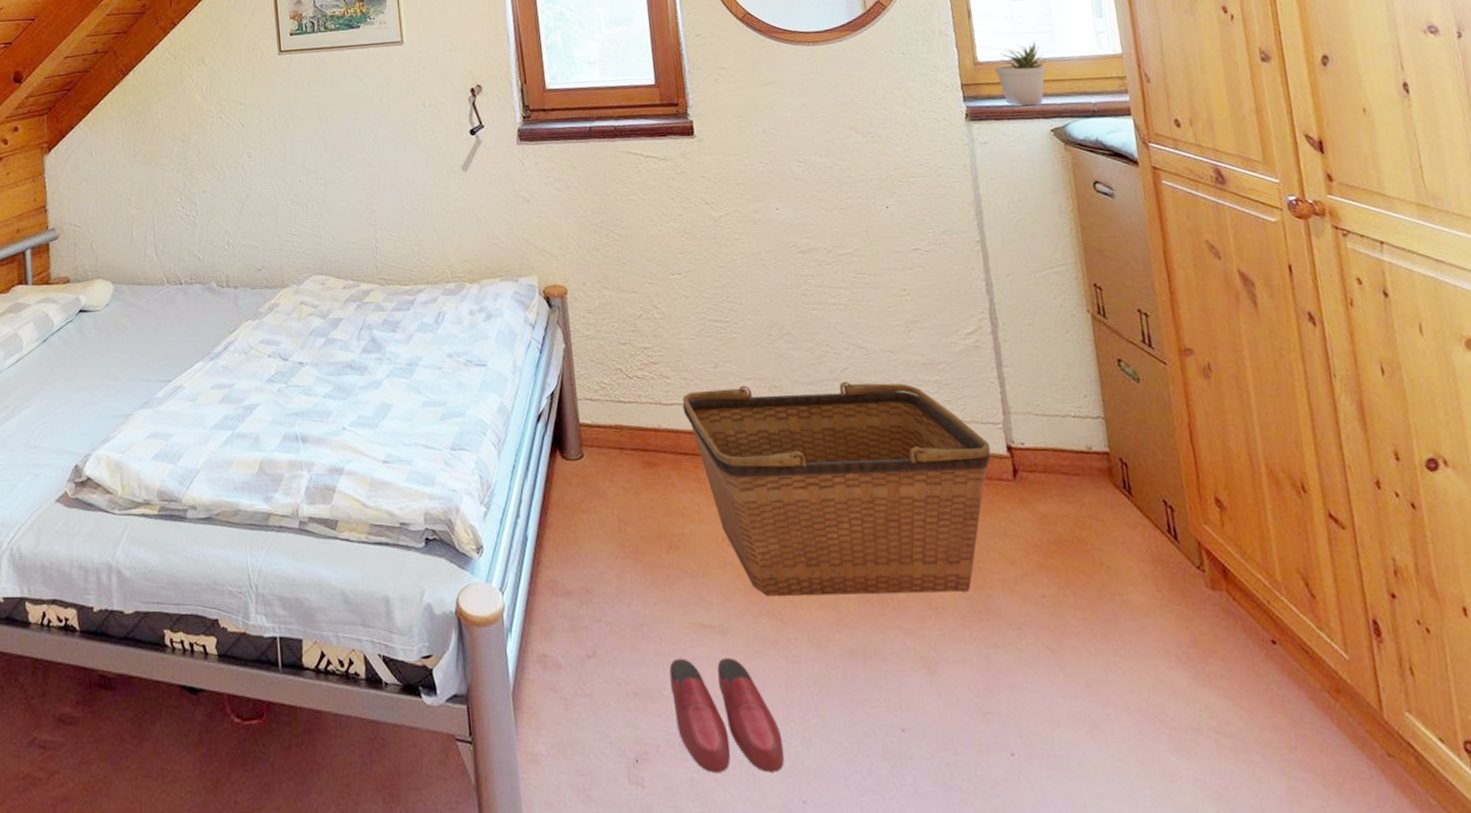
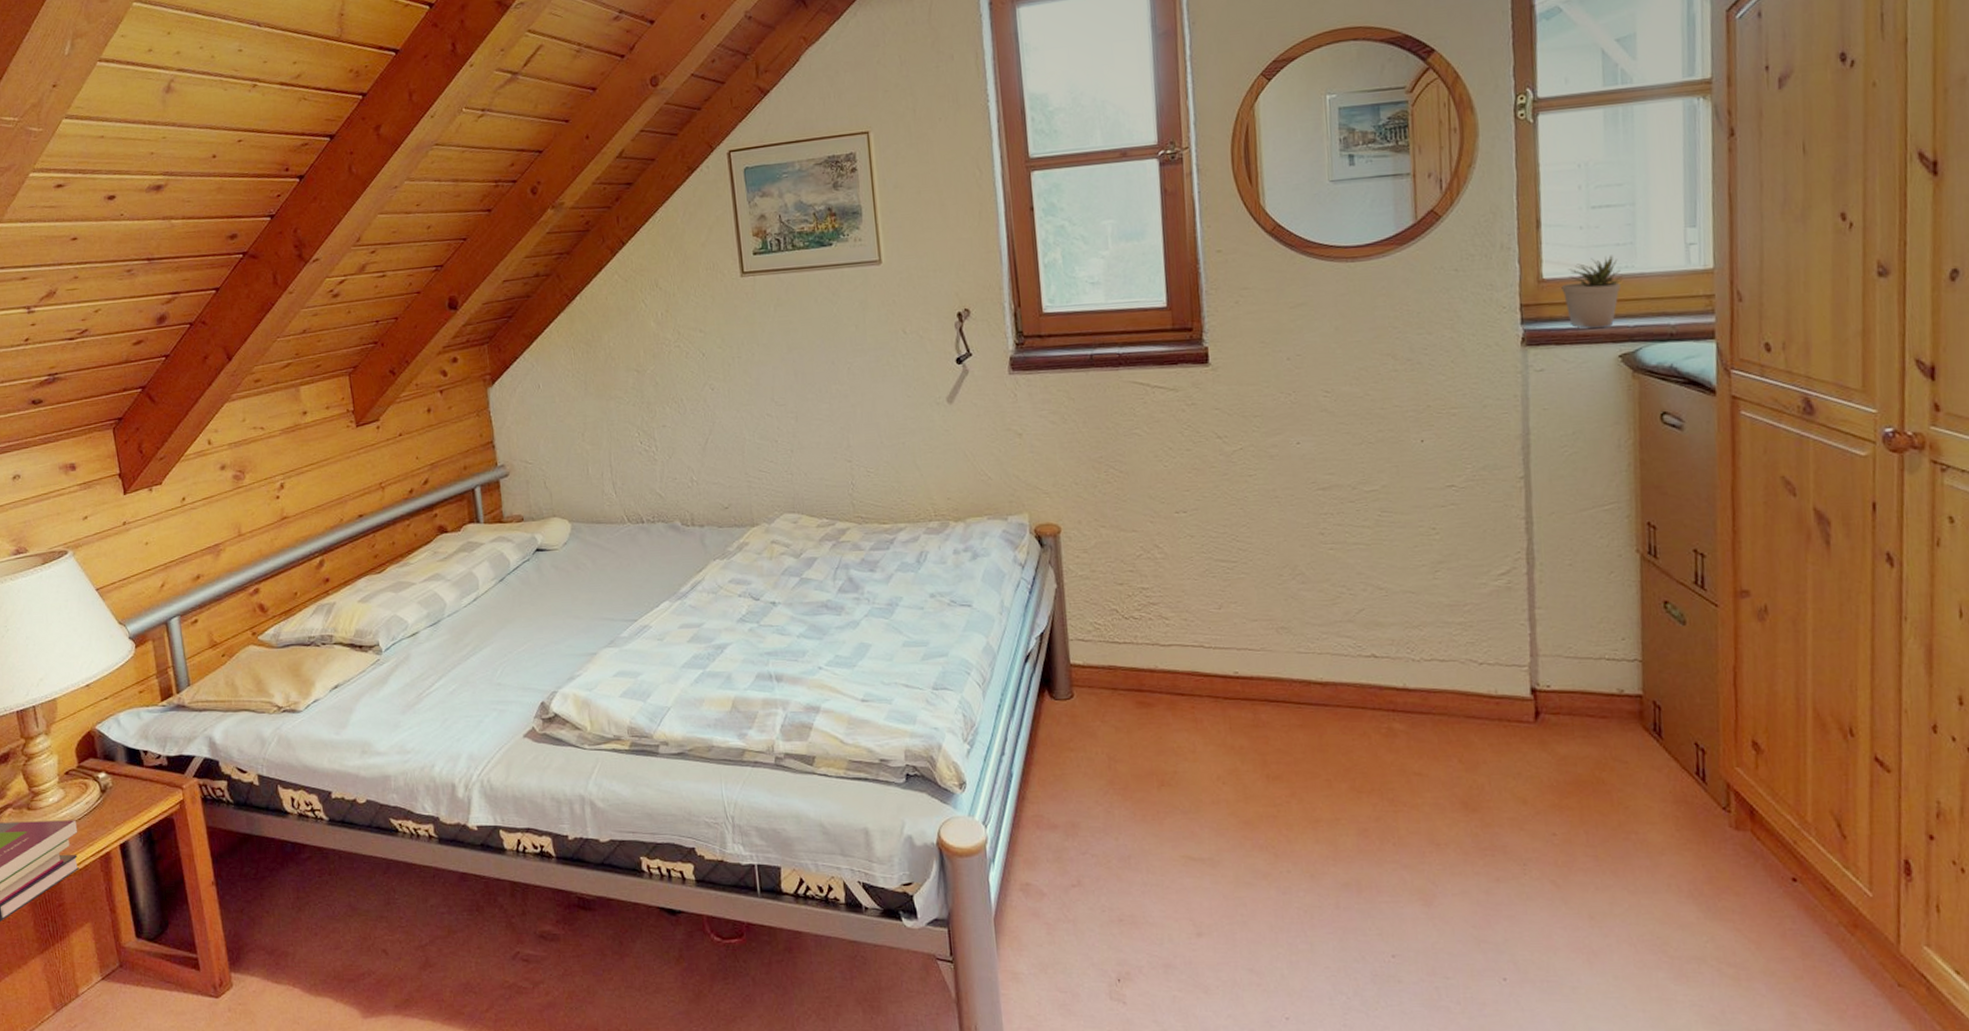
slippers: present [669,658,785,772] -> none [1156,888,1270,992]
bicycle basket: present [682,381,991,596] -> none [1181,622,1513,832]

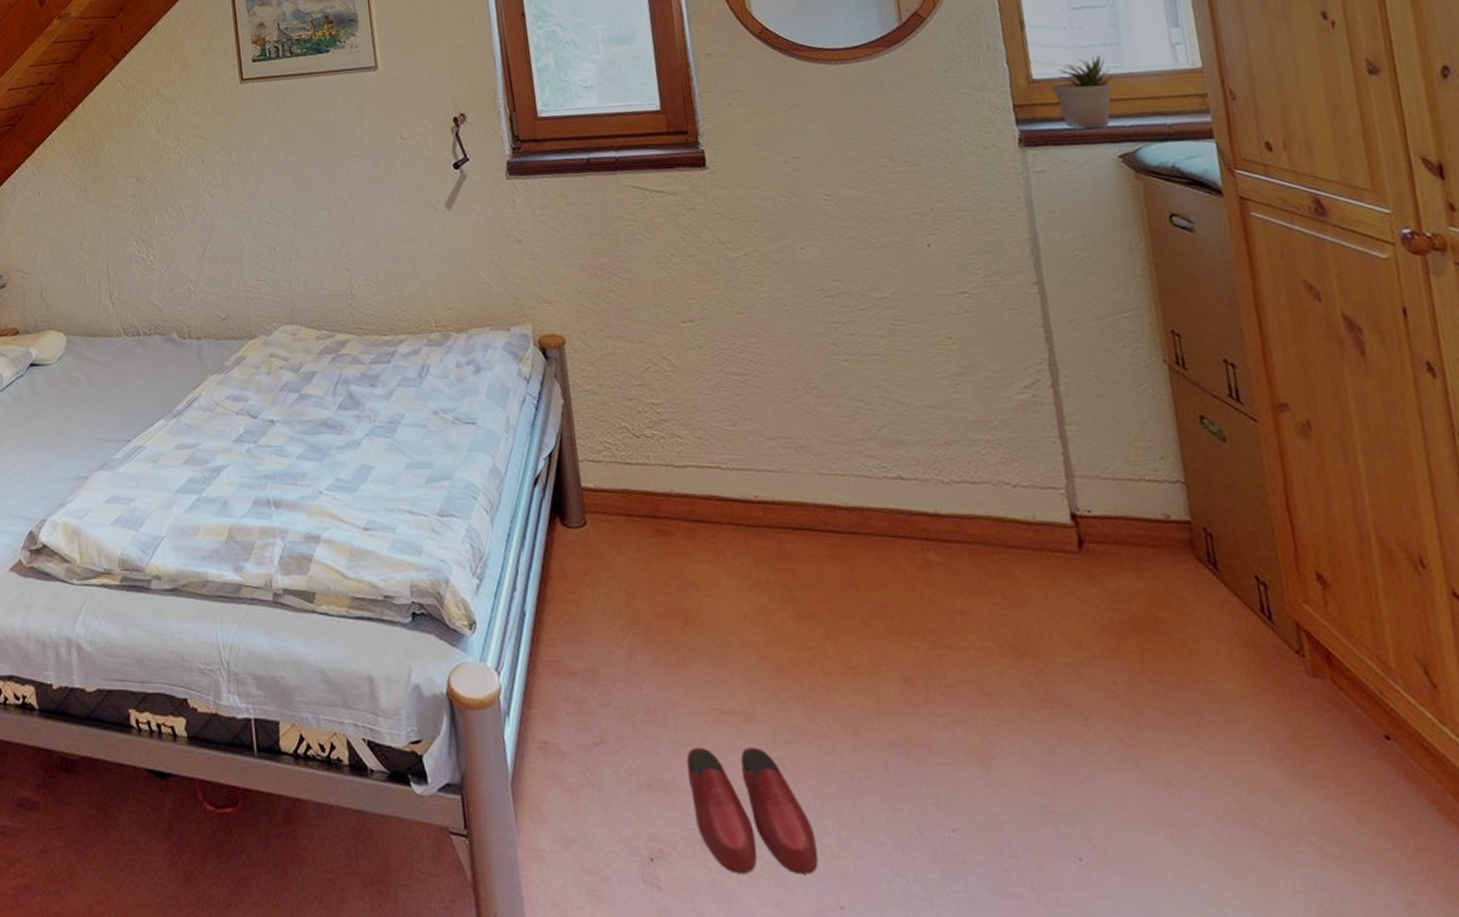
slippers: none [1156,888,1270,992] -> present [686,747,819,874]

